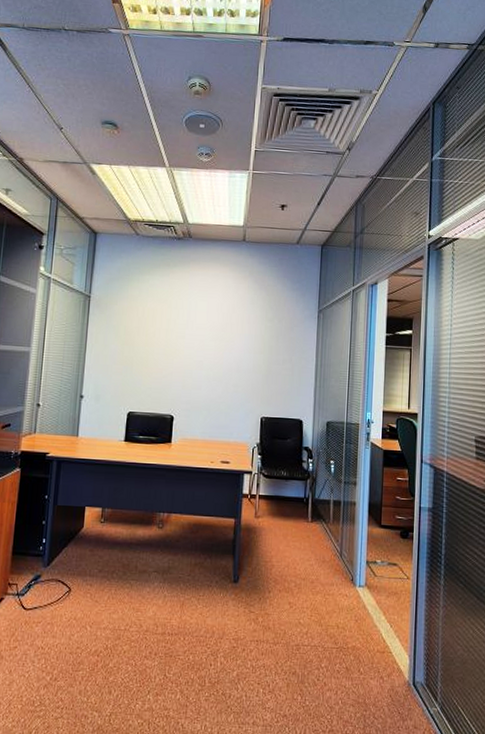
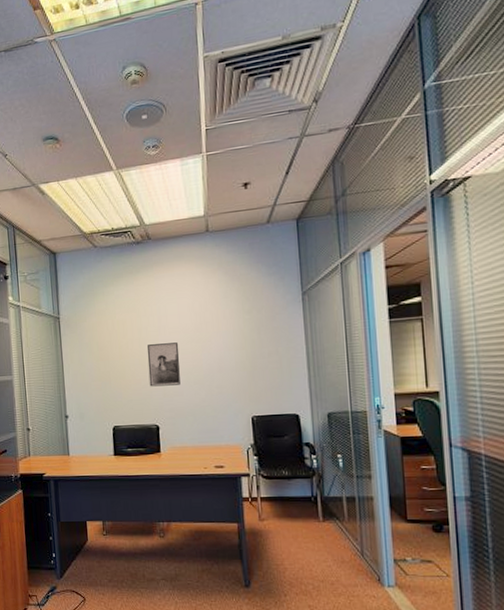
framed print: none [170,336,204,379] -> present [147,342,180,387]

